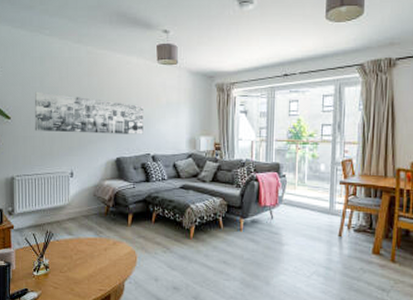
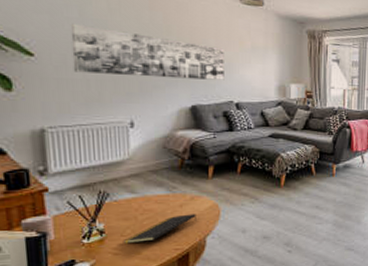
notepad: none [61,258,117,280] -> present [123,214,196,244]

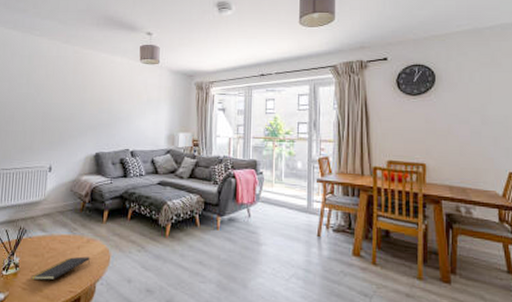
wall art: present [70,23,225,80] -> none [17,88,125,130]

